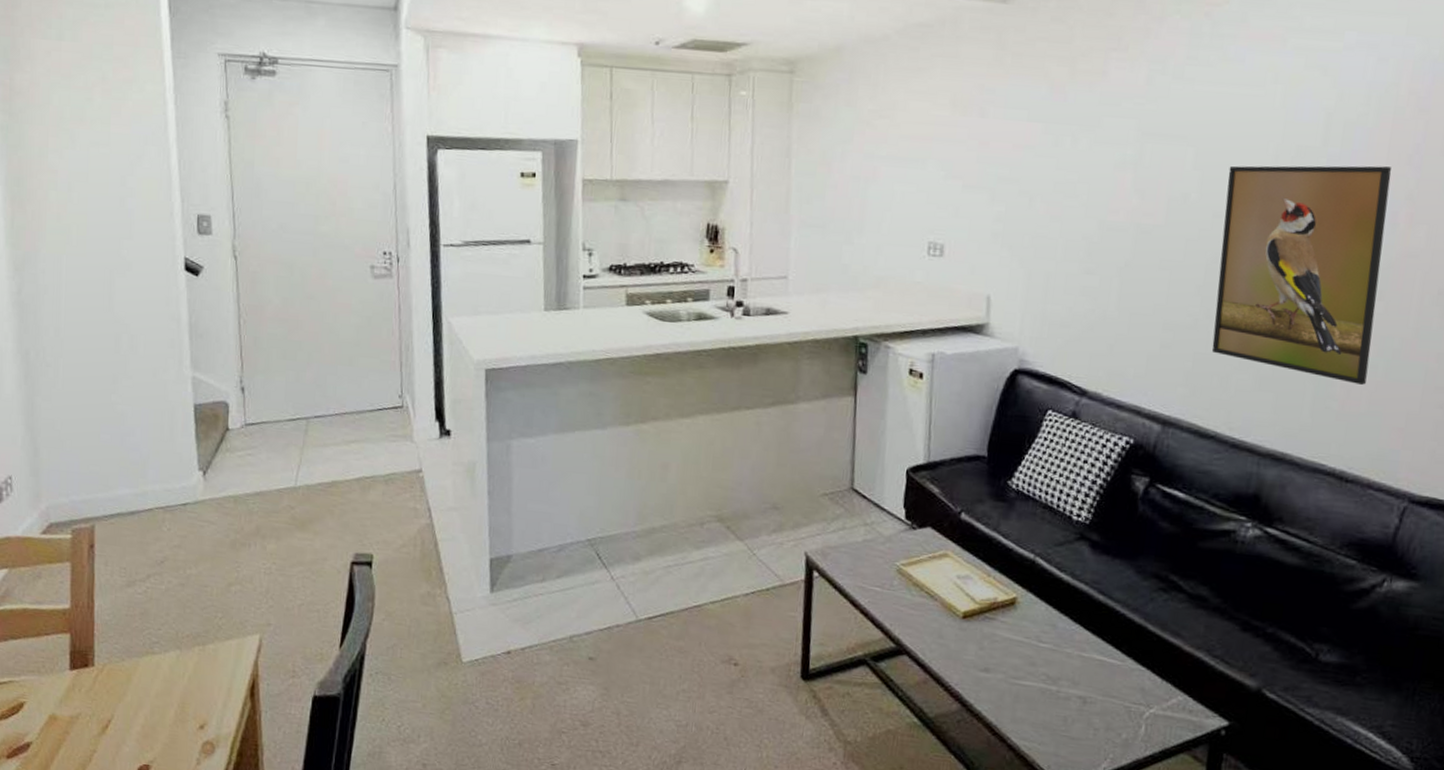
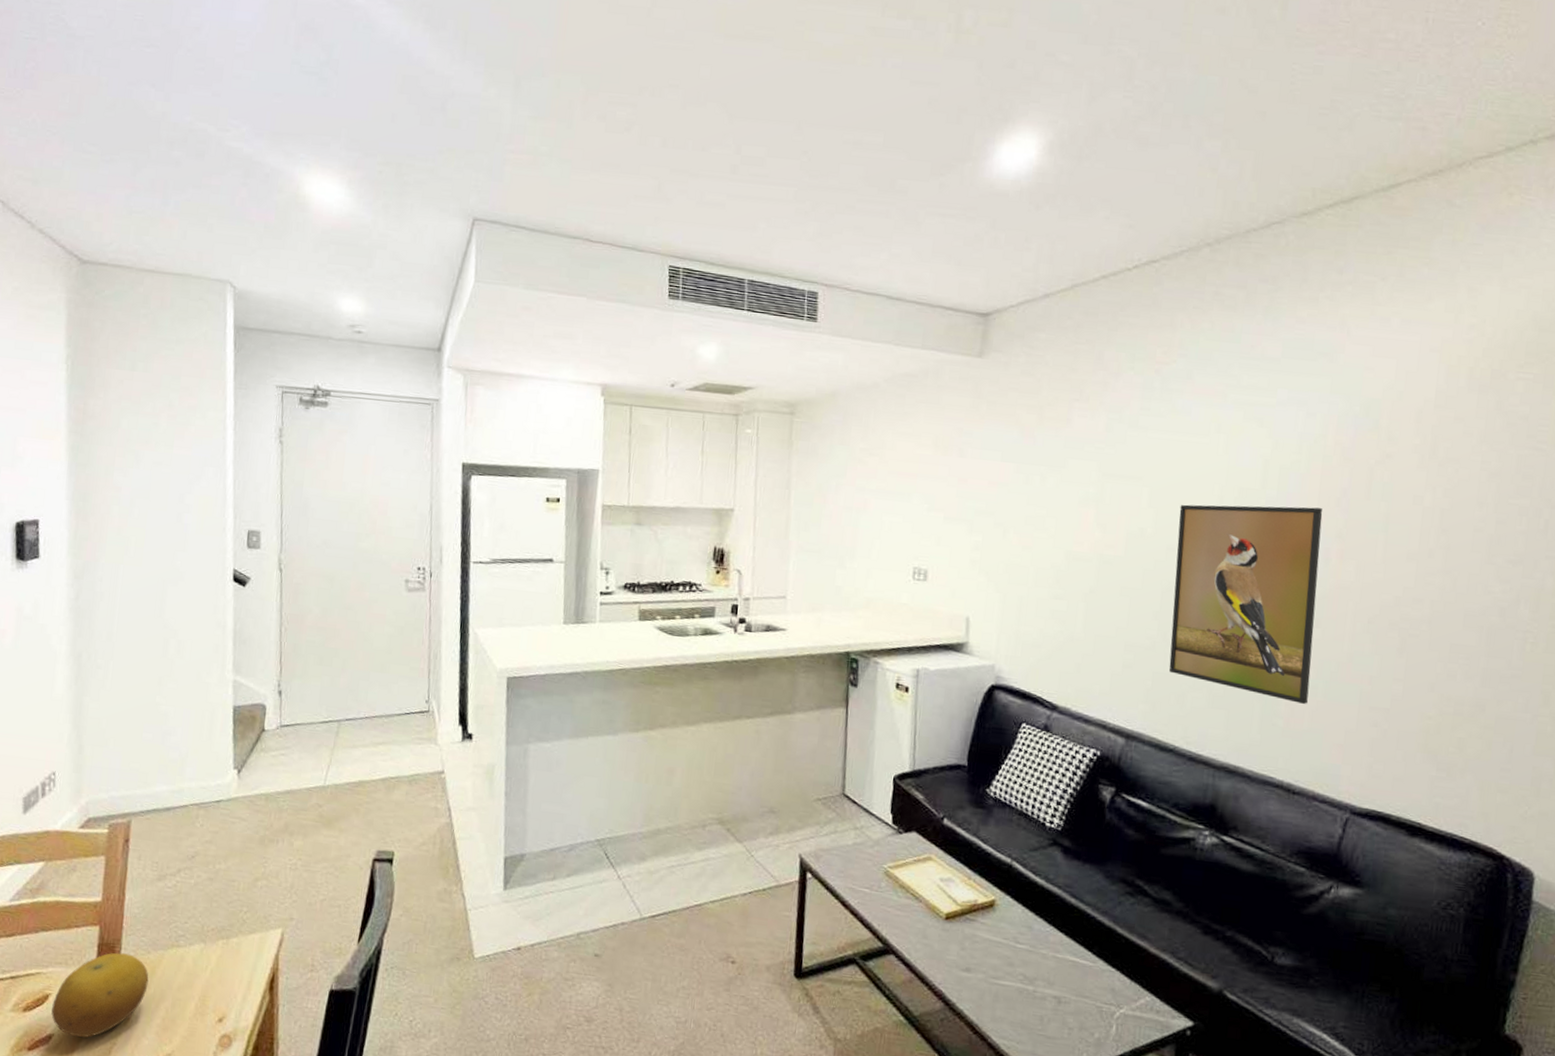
fruit: none [28,660,125,746] -> present [51,952,149,1038]

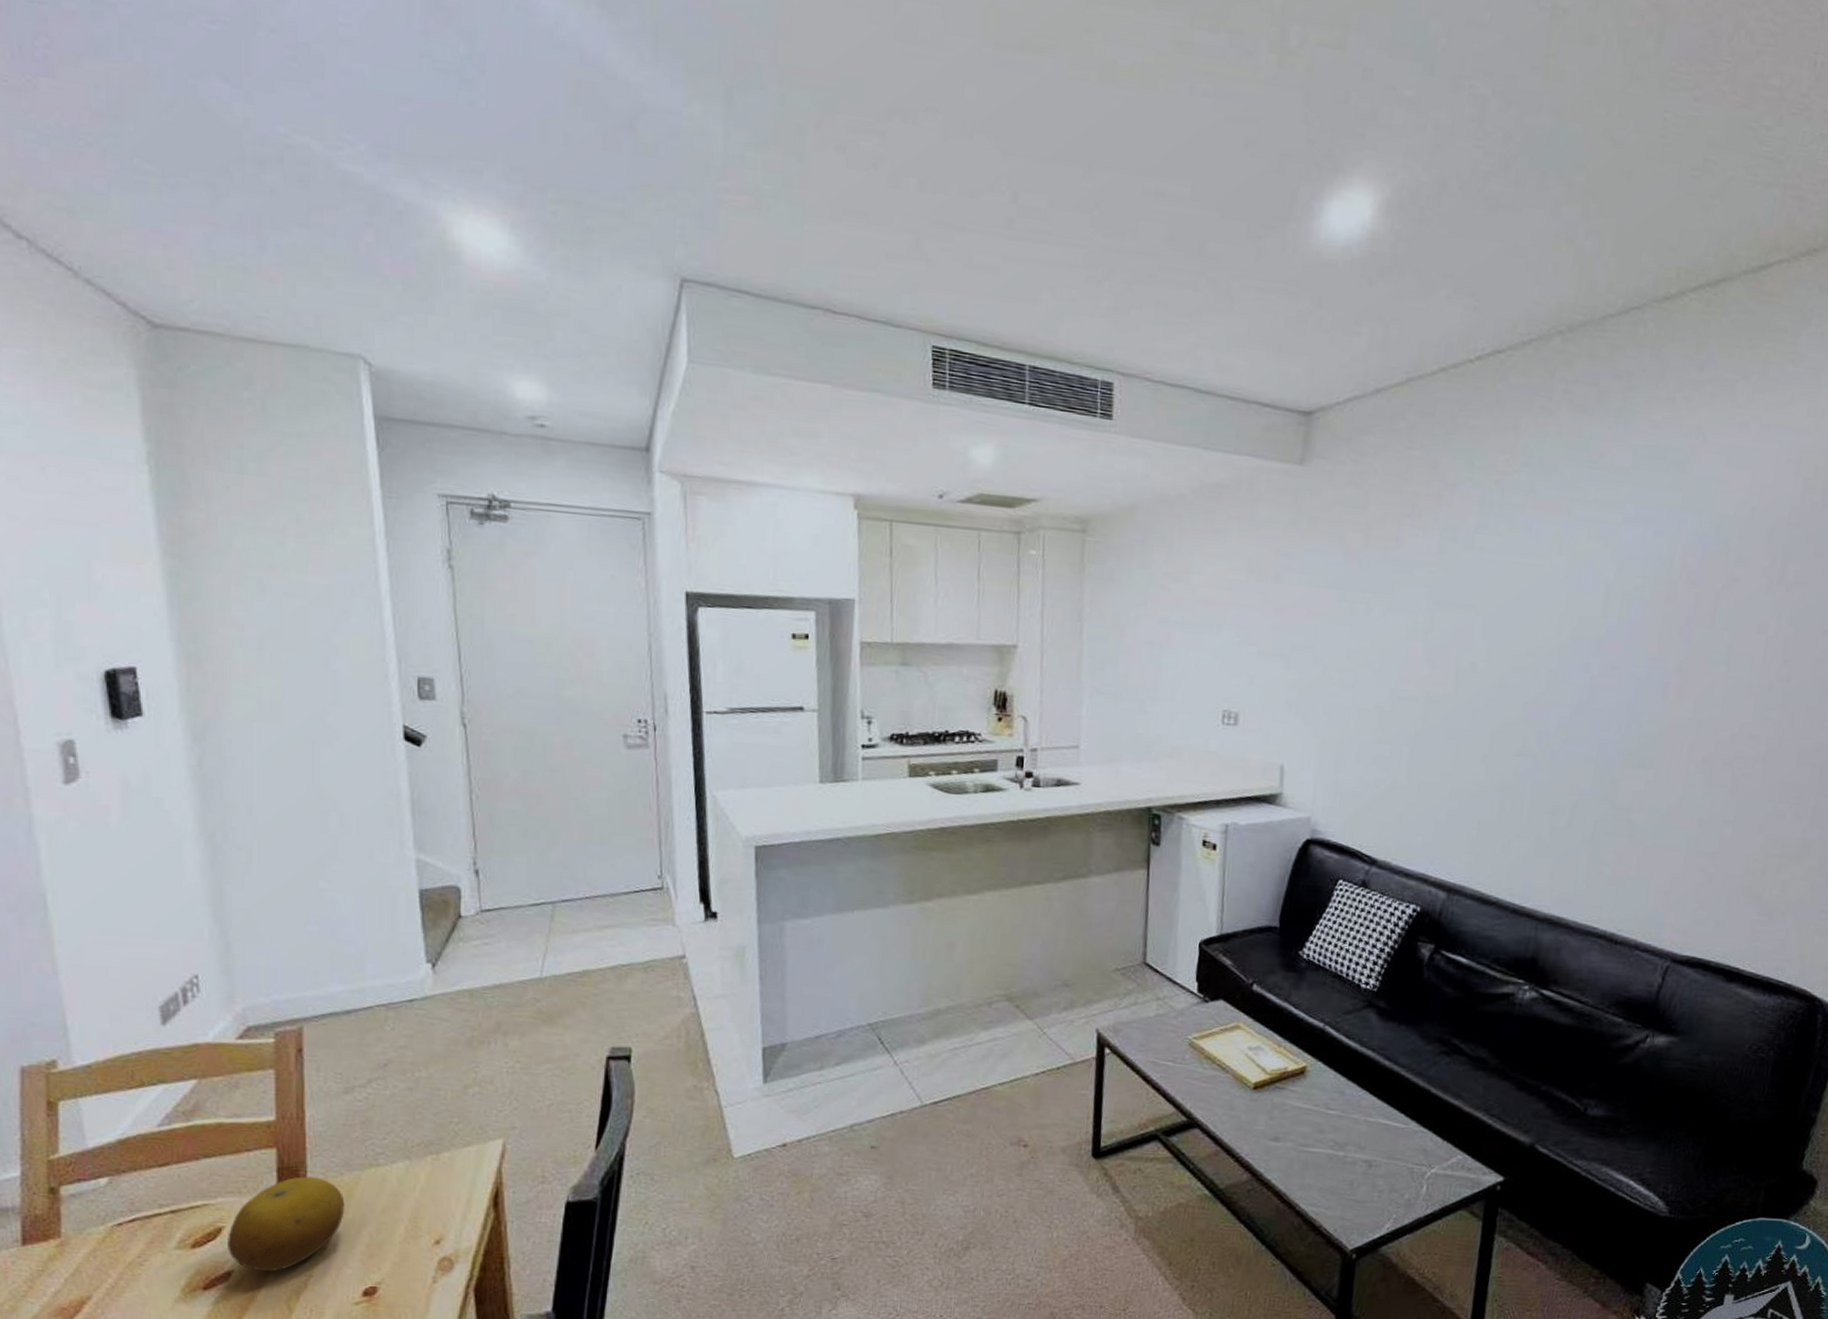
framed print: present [1168,504,1323,704] -> none [1495,635,1664,850]

